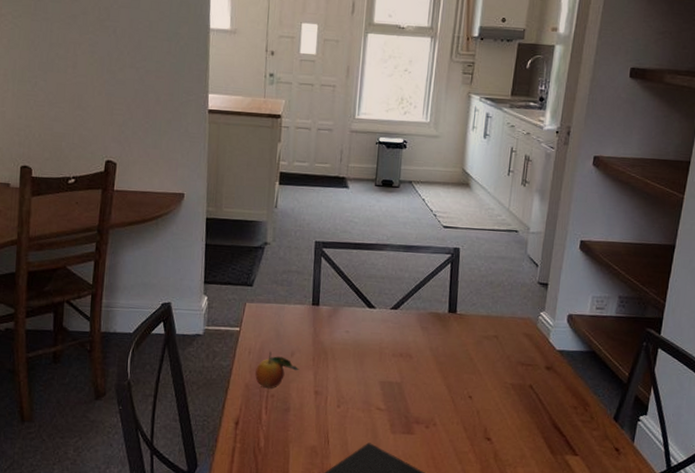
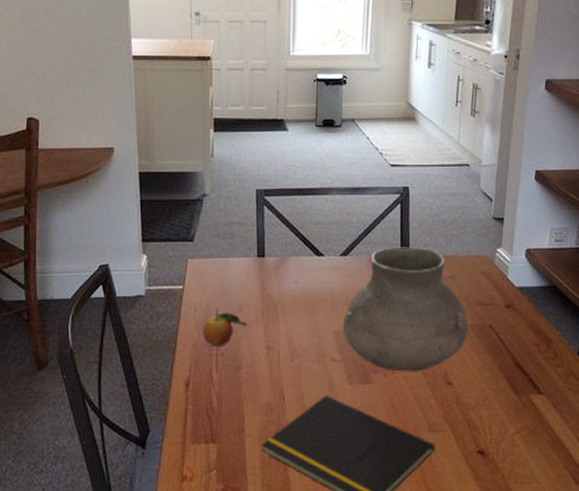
vase: none [388,304,510,426] -> present [342,247,469,372]

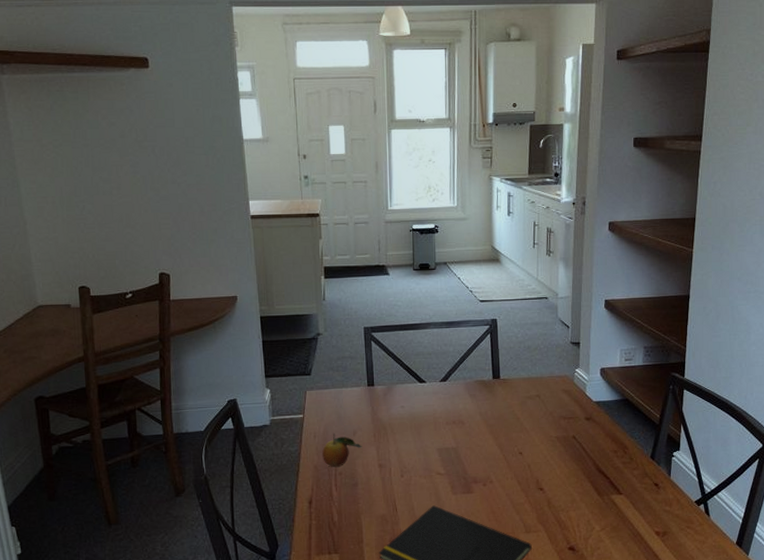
vase: present [342,247,469,372] -> none [445,371,555,481]

